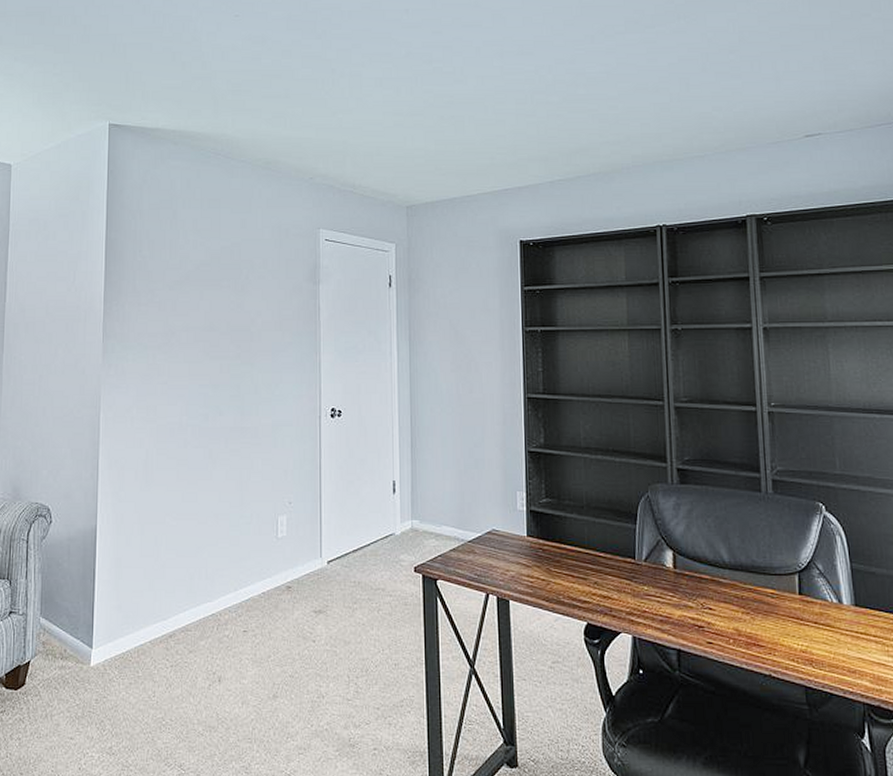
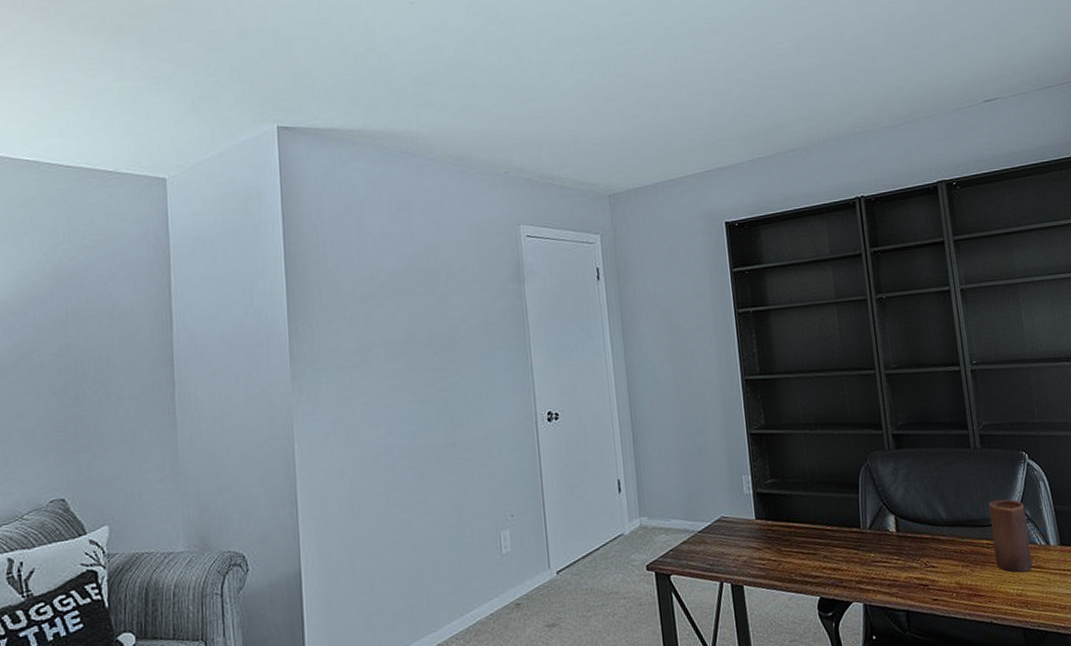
candle: none [776,548,821,629] -> present [989,499,1032,573]

